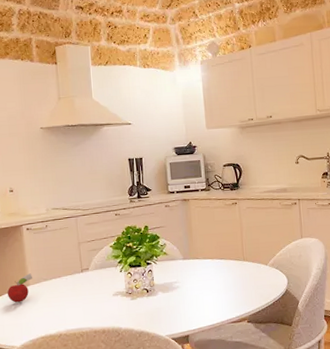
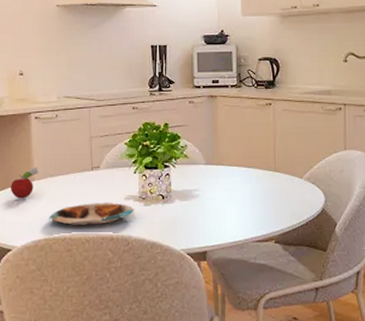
plate: none [45,299,123,323] -> present [49,202,135,226]

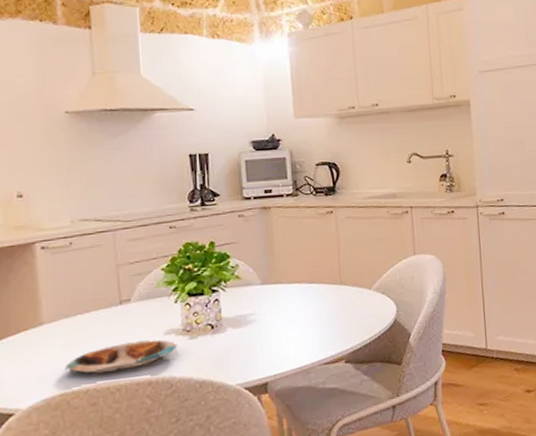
fruit: present [11,167,39,198] -> none [10,308,49,349]

